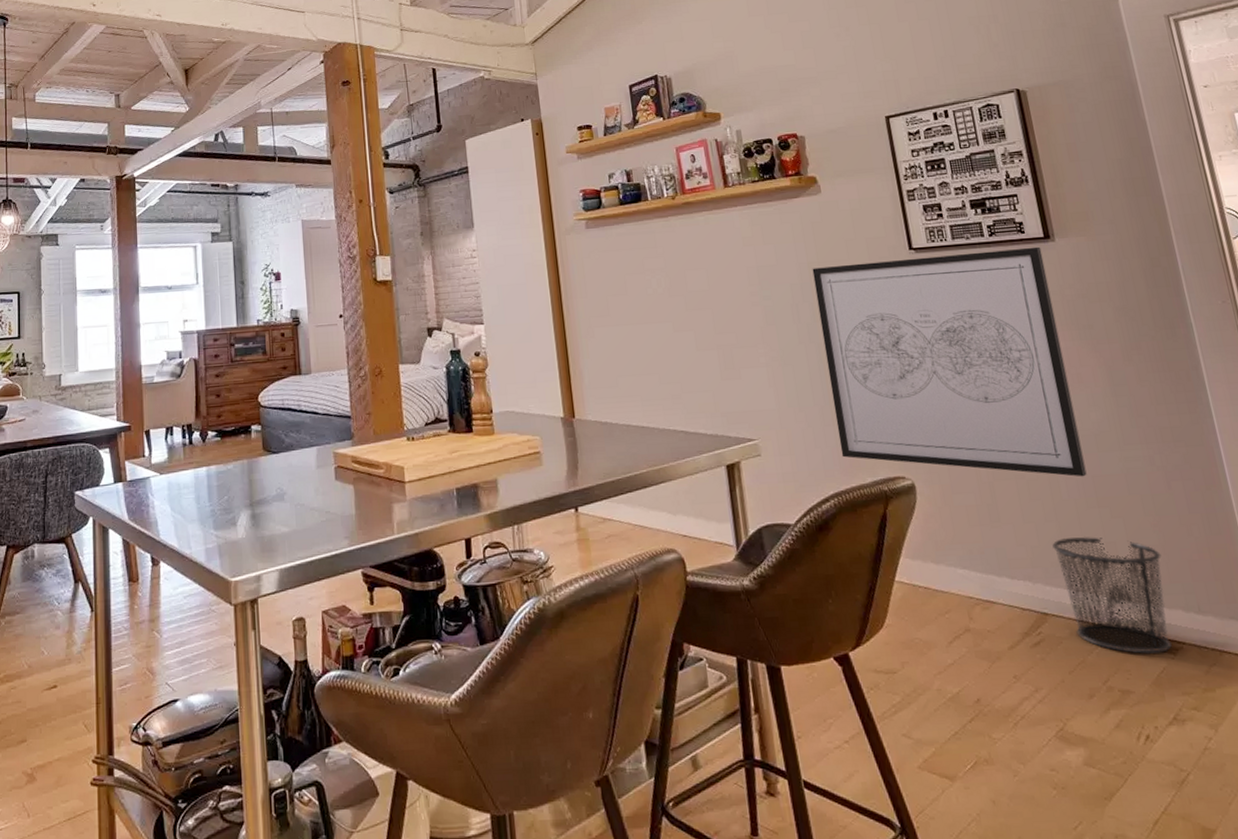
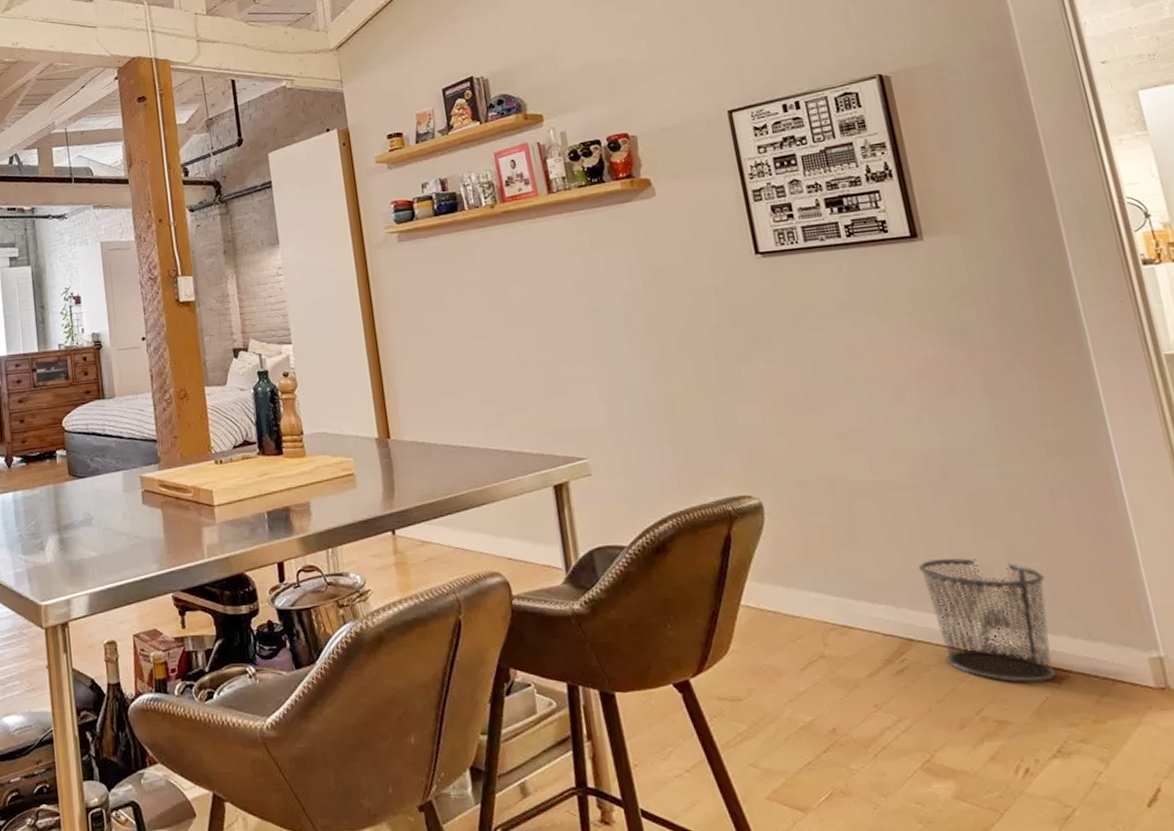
wall art: present [812,246,1087,477] -> none [646,246,959,495]

